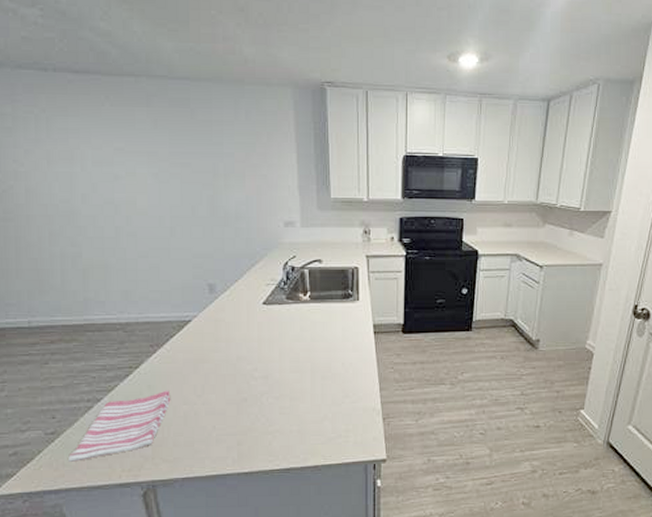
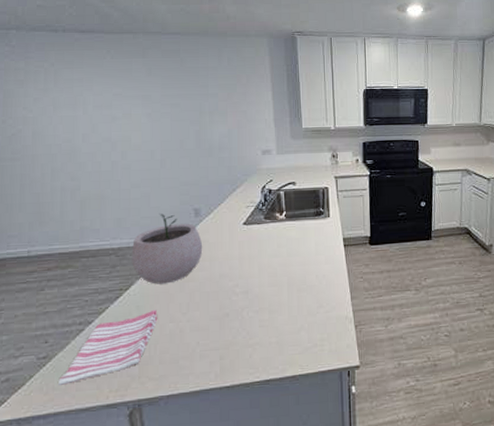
plant pot: none [141,288,219,364] -> present [132,213,203,284]

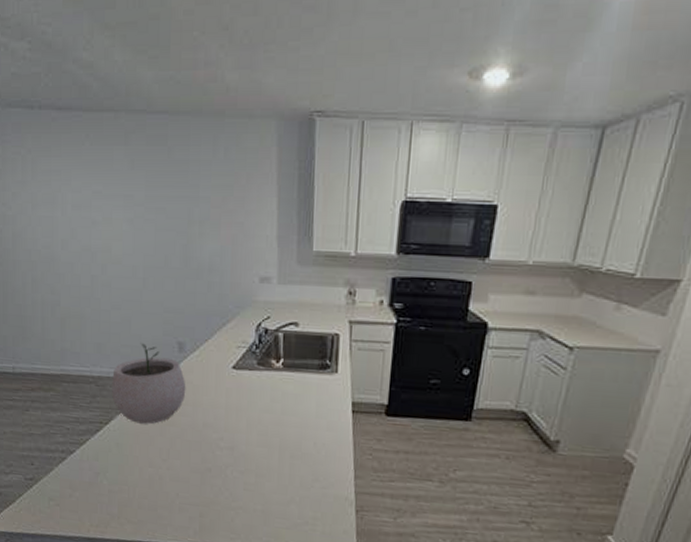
dish towel: present [58,309,158,385] -> none [44,450,137,510]

